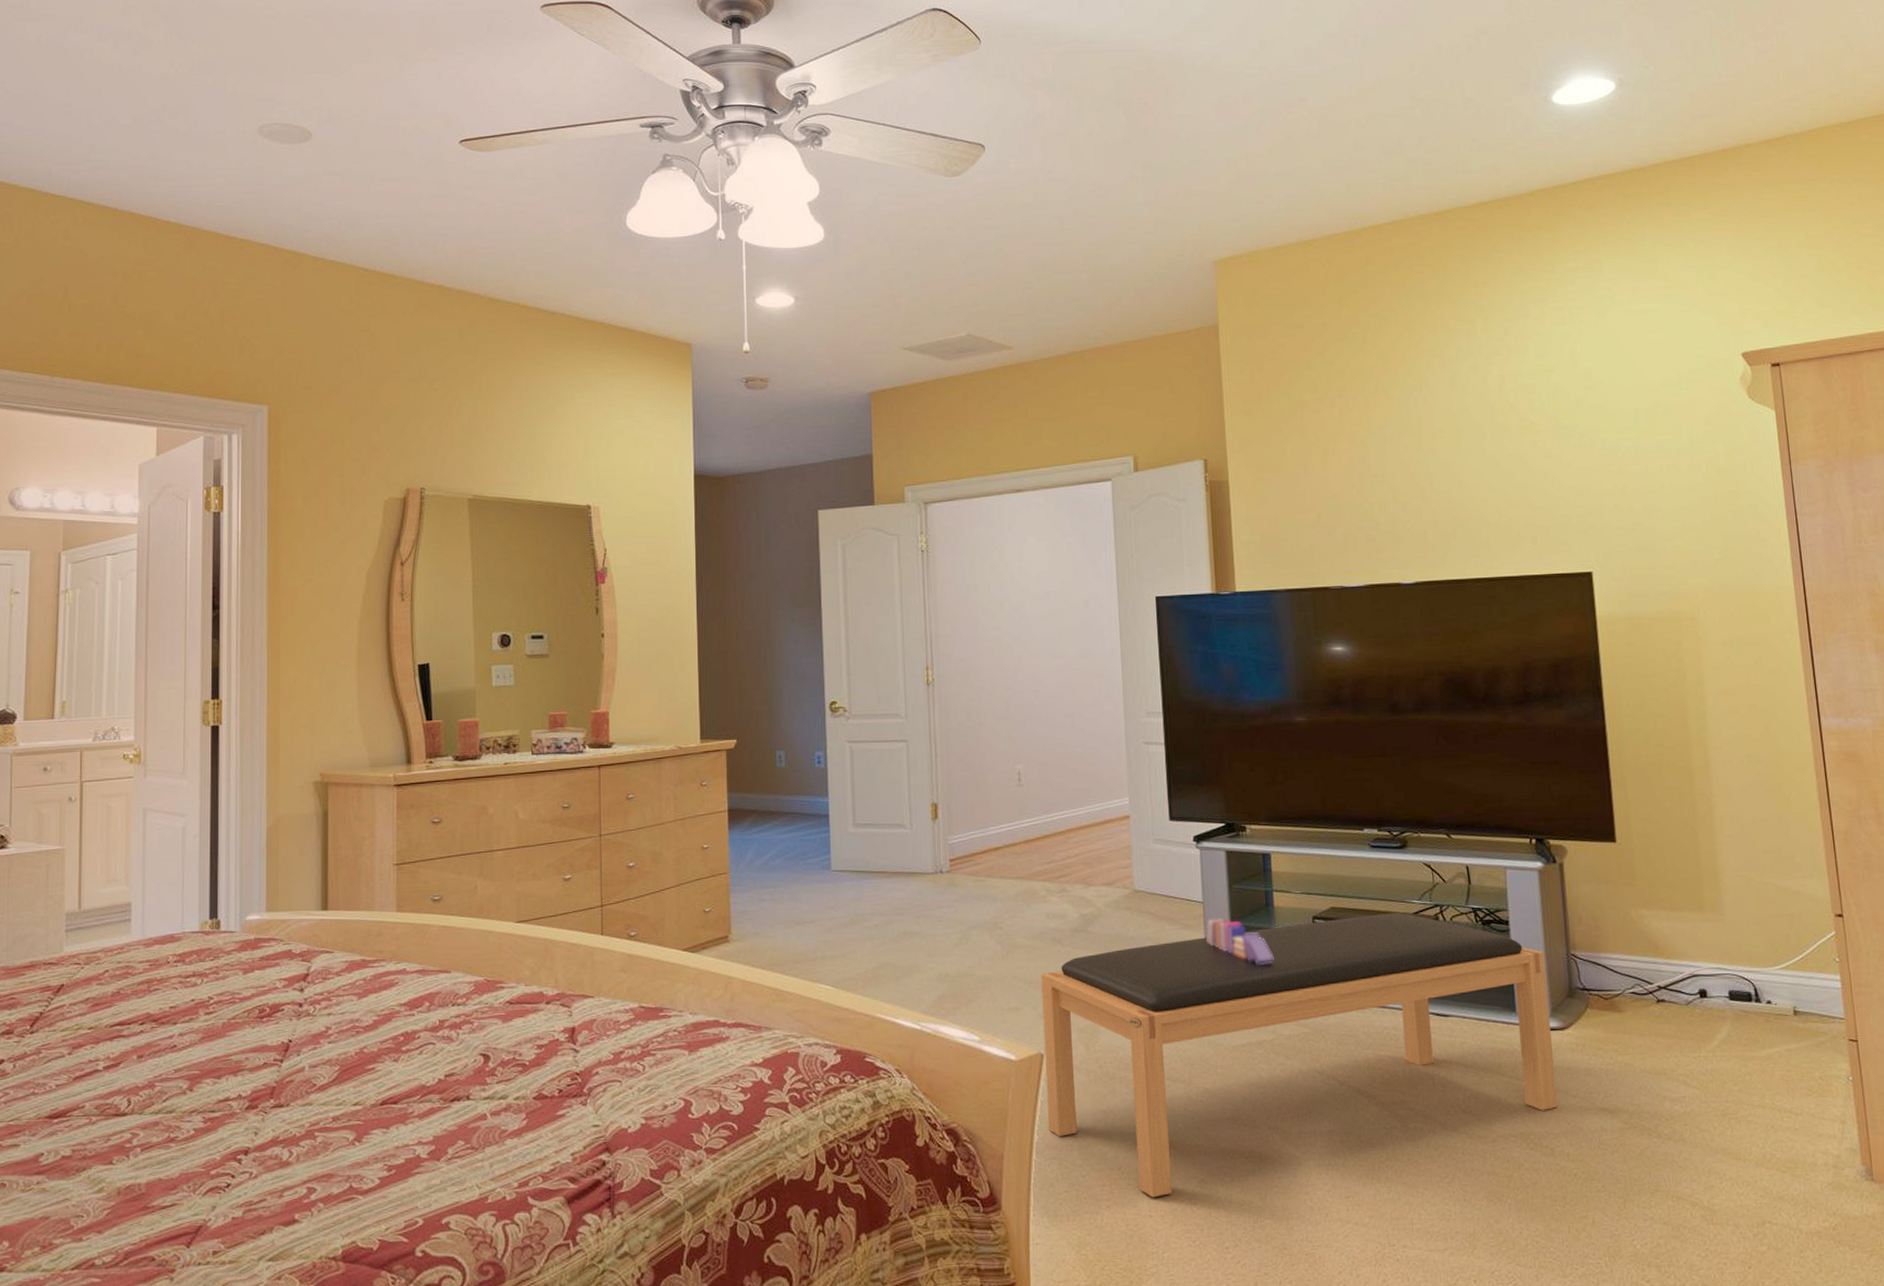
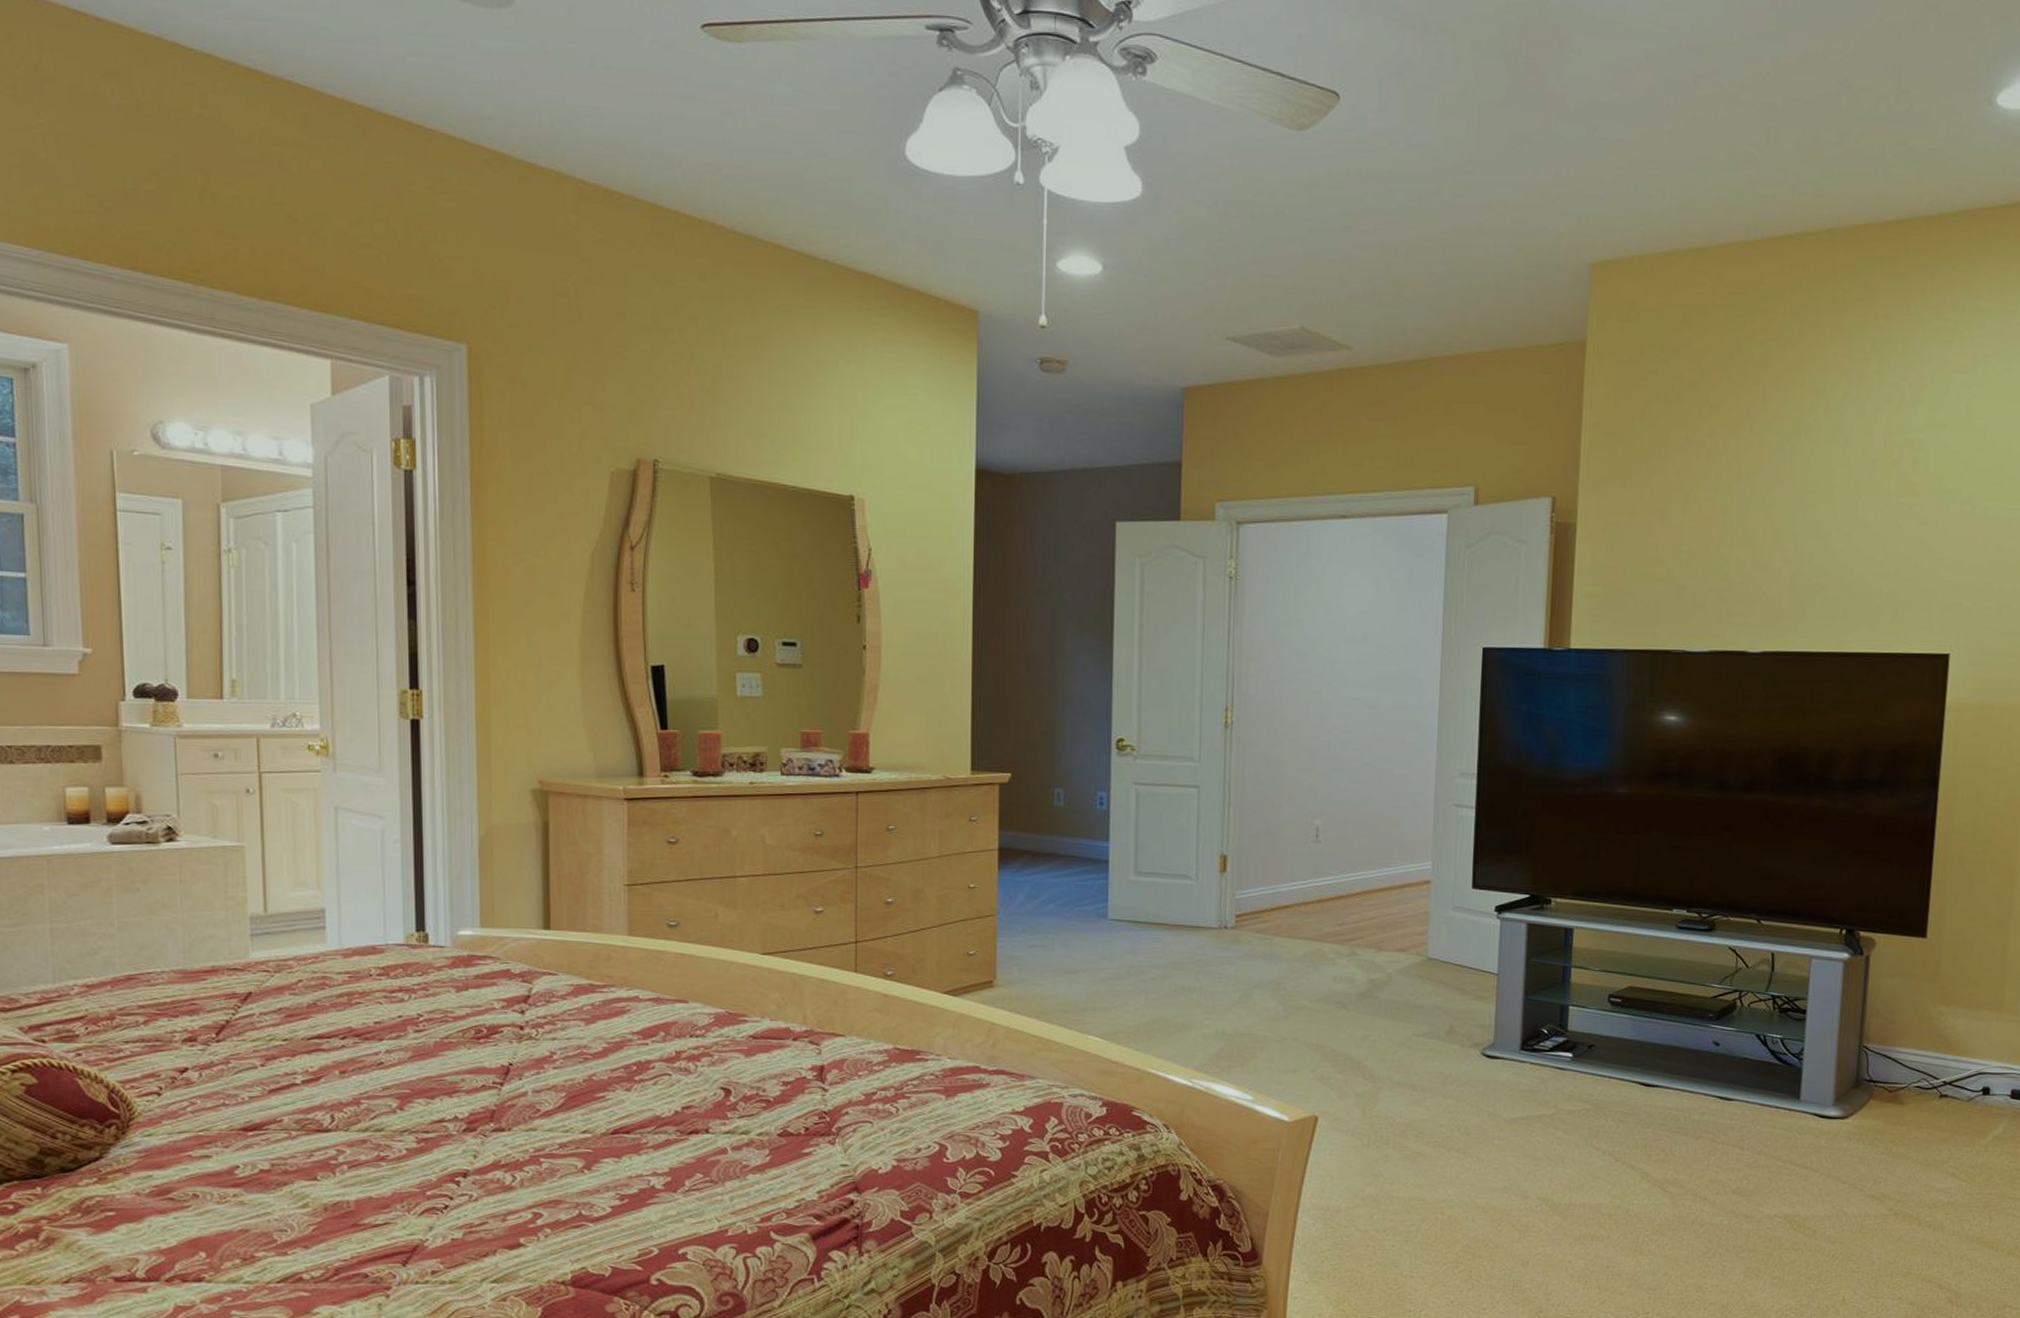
bench: present [1041,913,1558,1198] -> none [1316,996,1837,1259]
books: present [1206,918,1274,965] -> none [1497,991,1564,1040]

